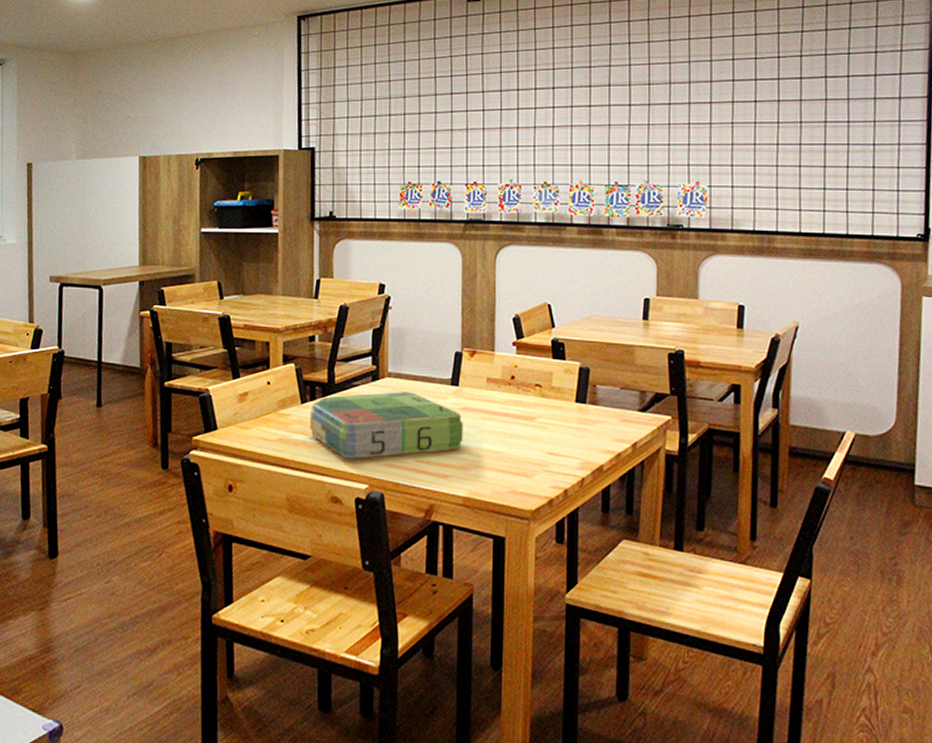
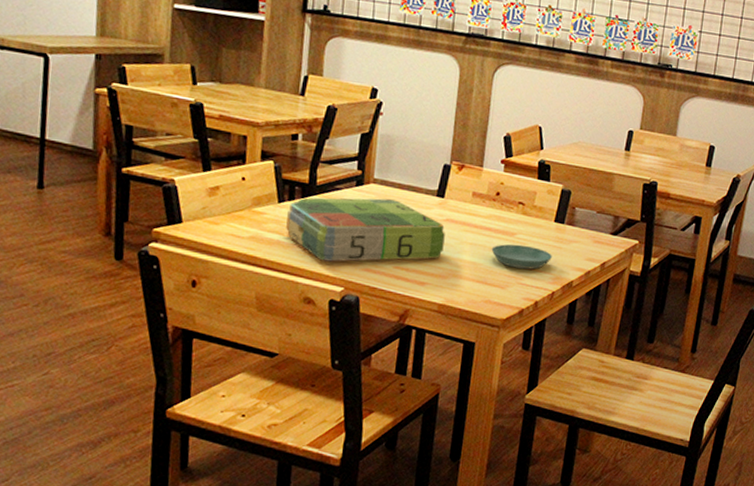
saucer: none [512,429,577,455] -> present [491,244,552,270]

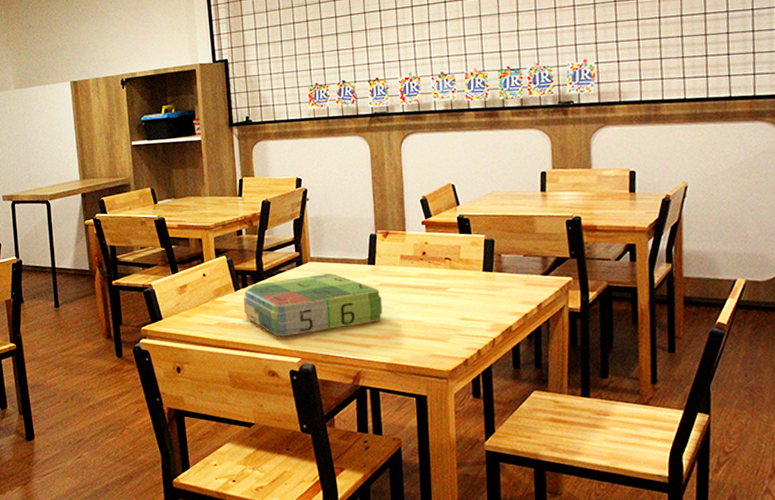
saucer: present [491,244,552,270] -> none [427,297,487,321]

